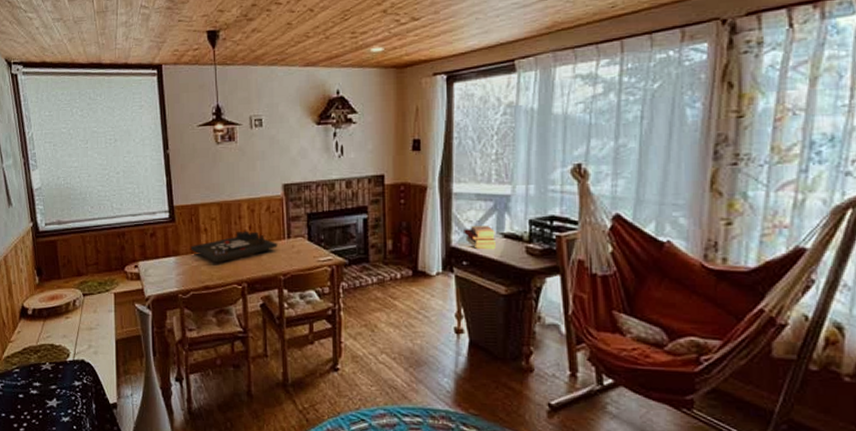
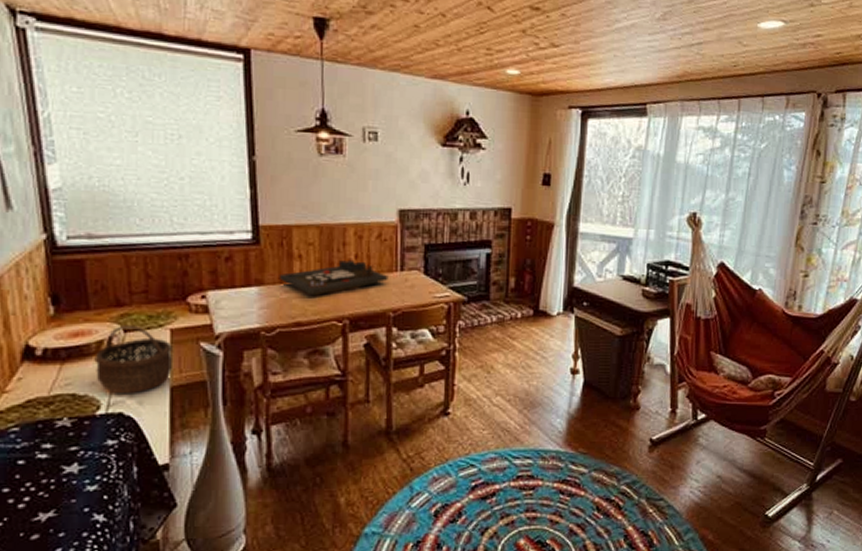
wicker basket: none [65,290,116,344] -> present [94,324,172,393]
books: present [464,226,497,250] -> none [586,267,617,292]

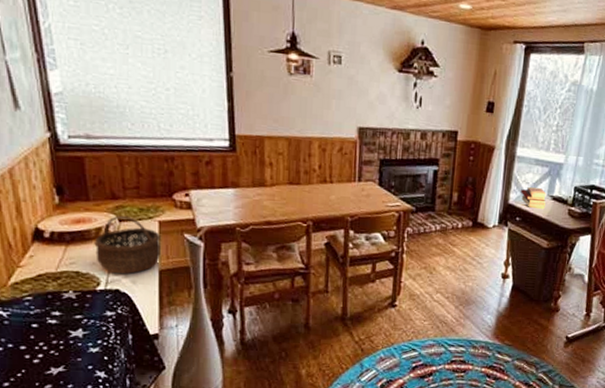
gameboard: present [279,258,388,297] -> none [252,168,348,200]
books: none [586,267,617,292] -> present [521,187,547,210]

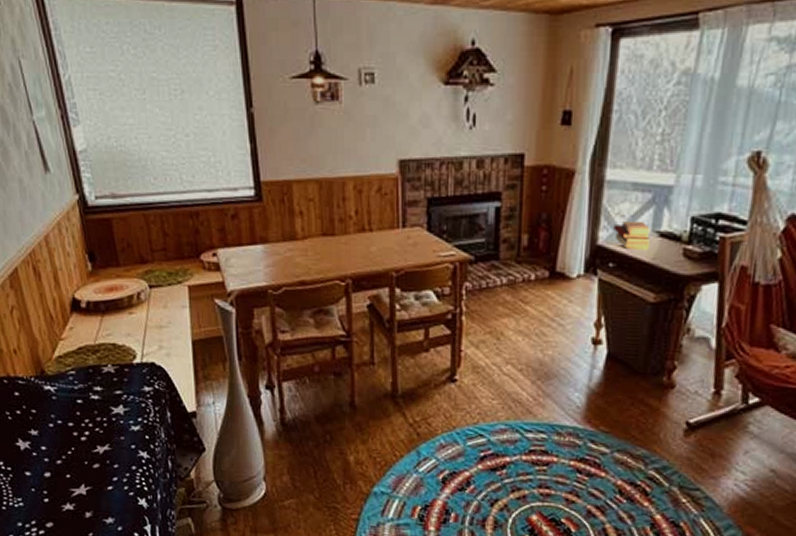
wicker basket: present [94,215,161,274] -> none [127,281,192,345]

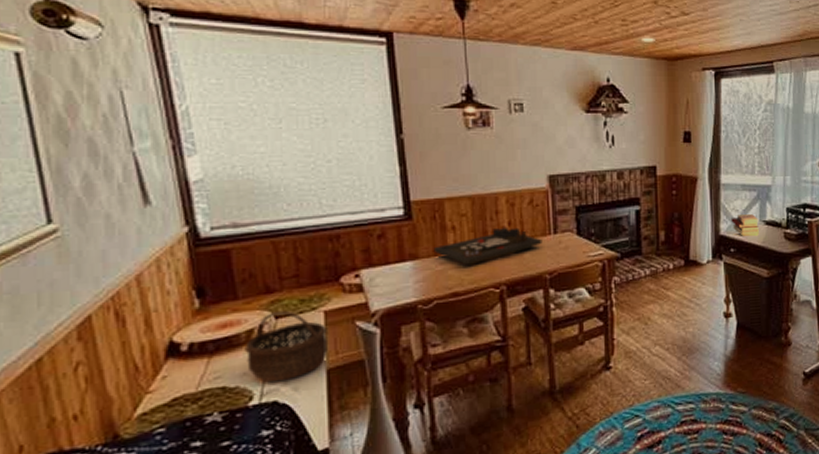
wicker basket: none [127,281,192,345] -> present [244,310,328,382]
gameboard: none [282,214,390,255] -> present [433,225,542,267]

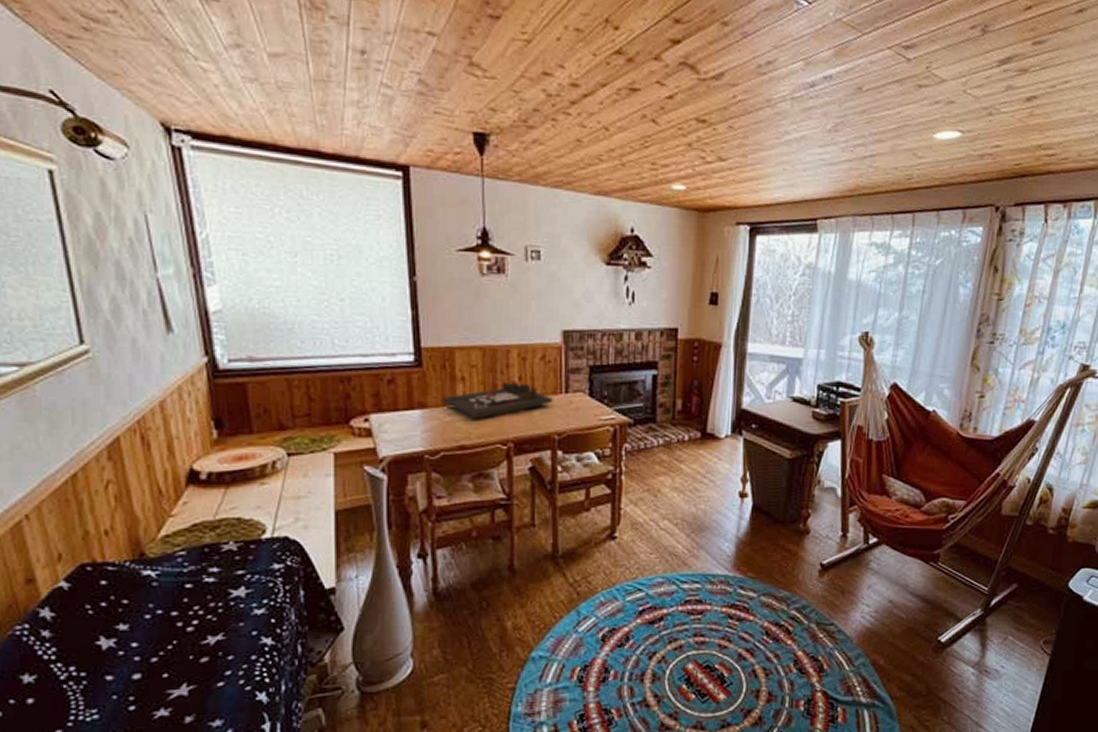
wicker basket: present [244,310,328,382] -> none [259,448,336,517]
books: present [731,214,760,237] -> none [755,388,786,414]

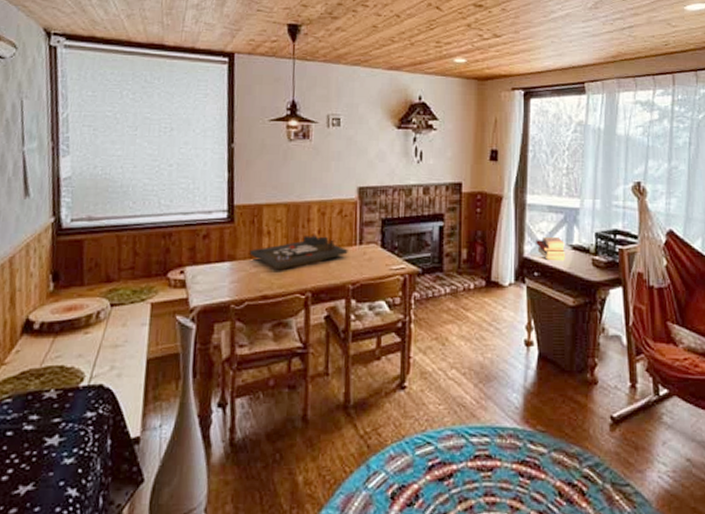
books: none [755,388,786,414] -> present [536,237,566,262]

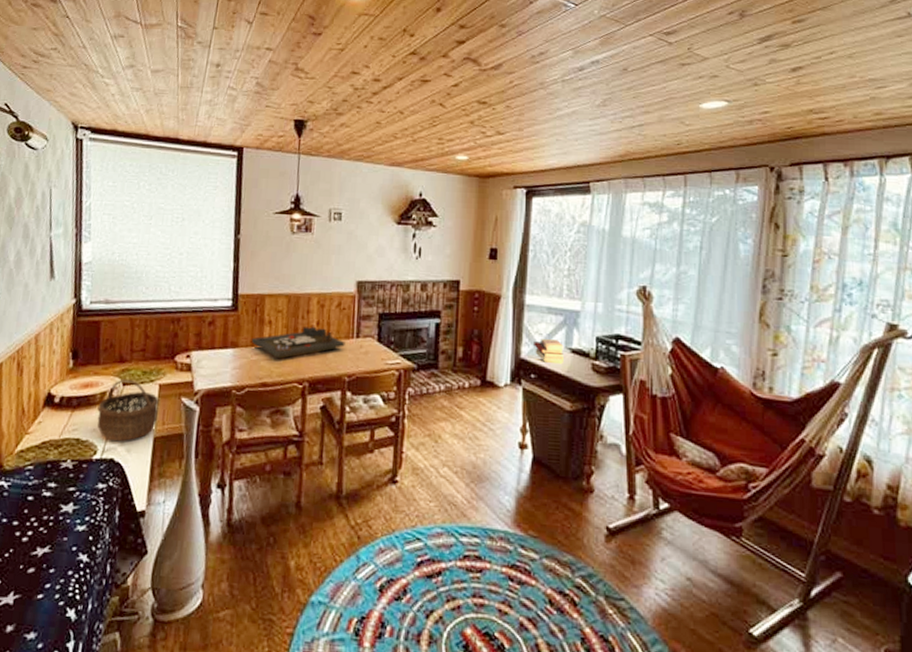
wicker basket: none [83,299,152,365] -> present [97,378,159,441]

